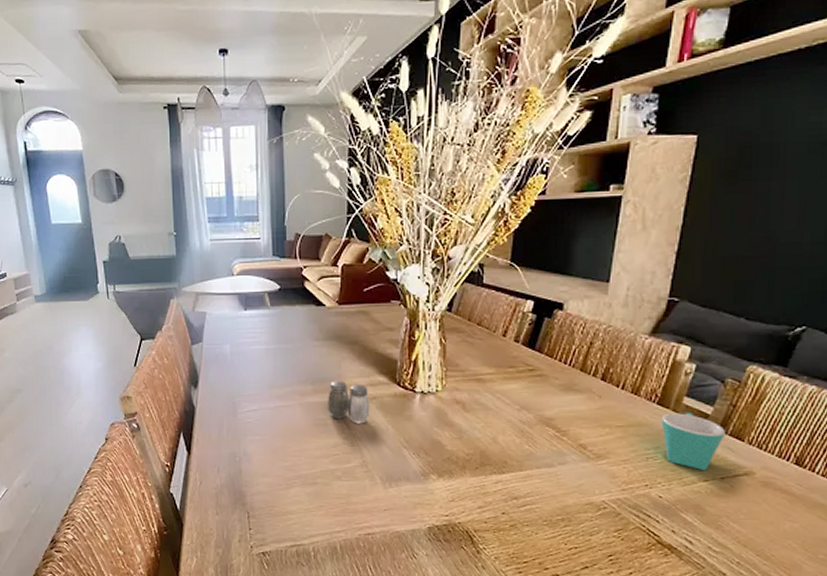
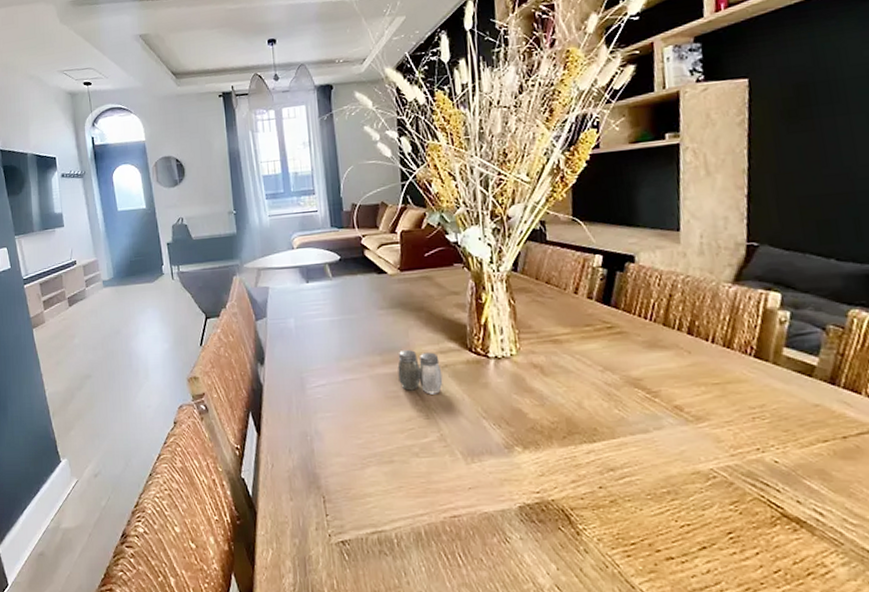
mug: present [661,412,725,470] -> none [761,364,838,429]

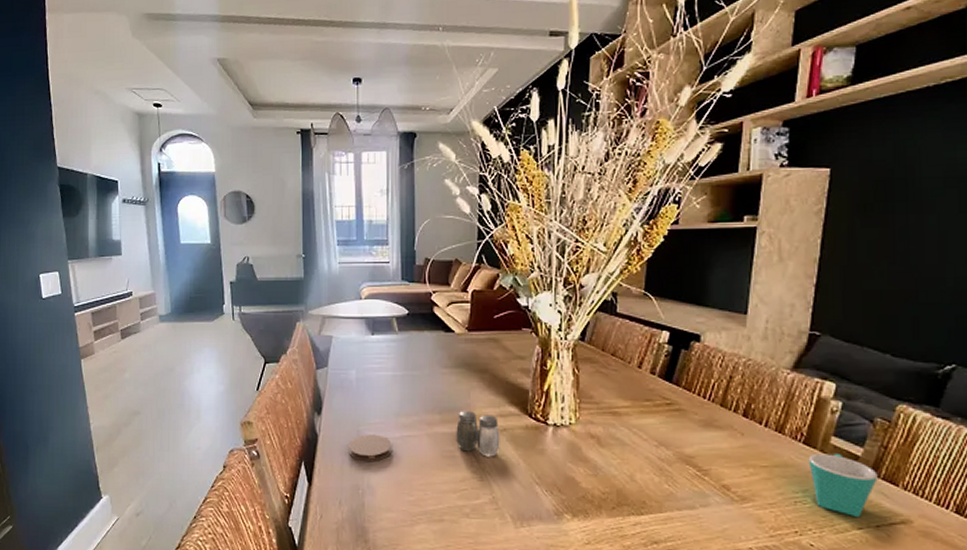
coaster: none [293,380,336,409] -> present [349,434,392,462]
mug: none [761,364,838,429] -> present [808,452,878,517]

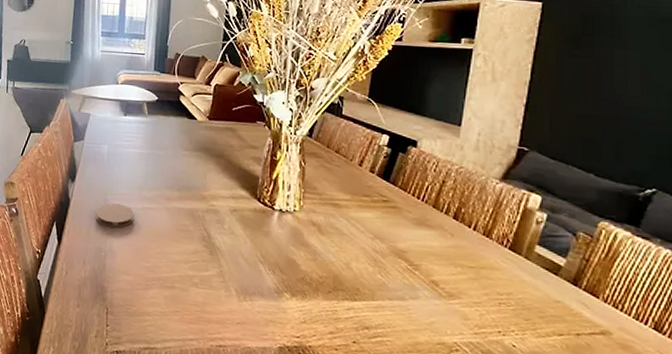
salt and pepper shaker: present [456,410,500,457] -> none [191,189,231,234]
mug: present [808,452,878,517] -> none [513,259,579,324]

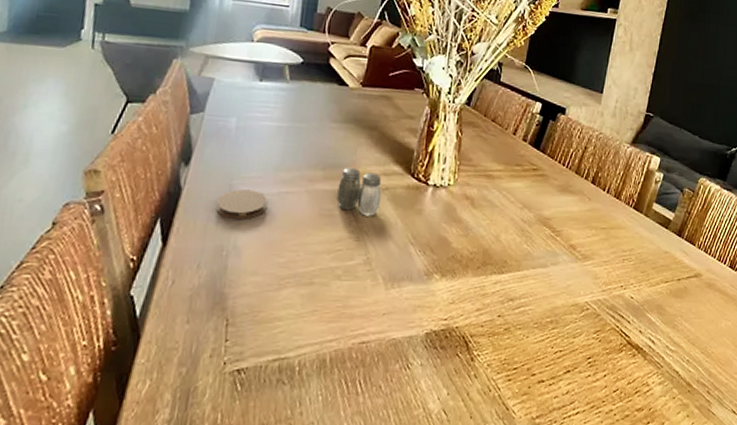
salt and pepper shaker: none [191,189,231,234] -> present [337,167,382,216]

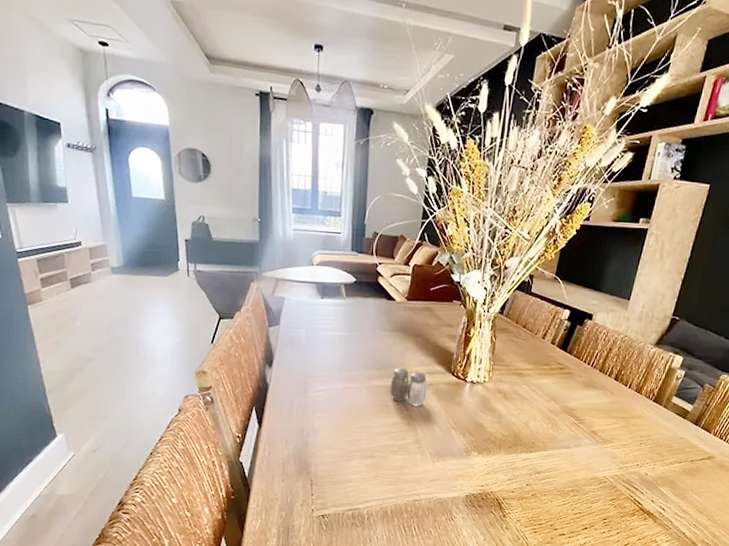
coaster: present [216,189,268,220] -> none [296,385,335,409]

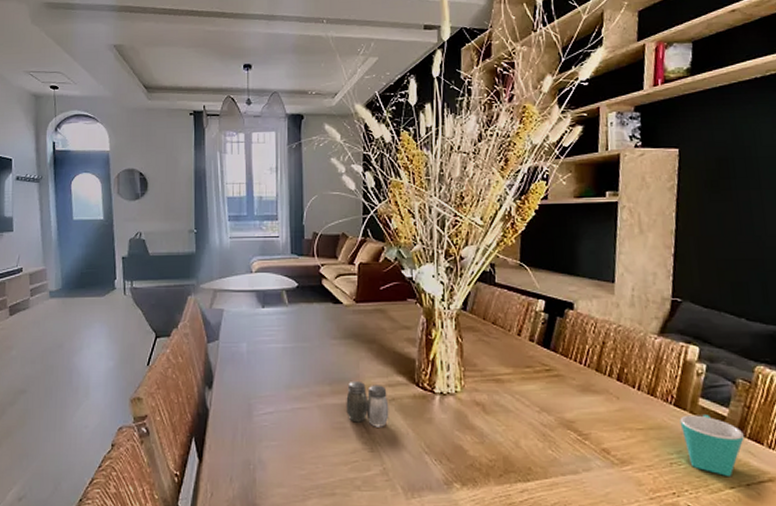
mug: none [654,408,699,454] -> present [679,413,744,476]

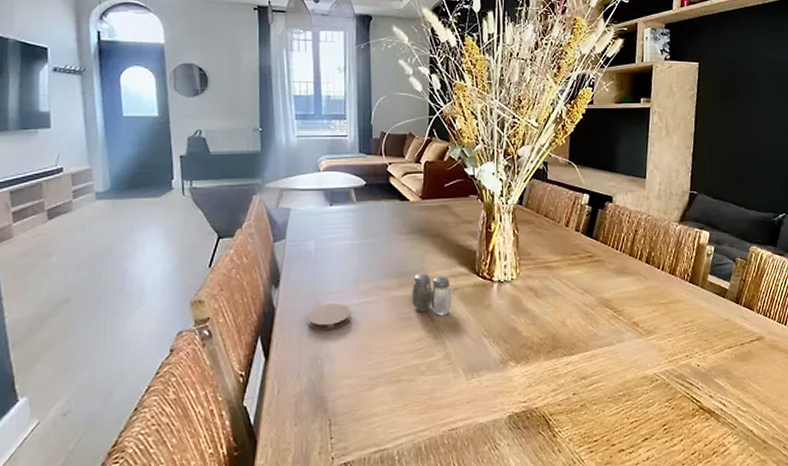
coaster: none [240,407,283,436] -> present [307,303,351,332]
mug: present [679,413,744,476] -> none [693,287,740,338]

